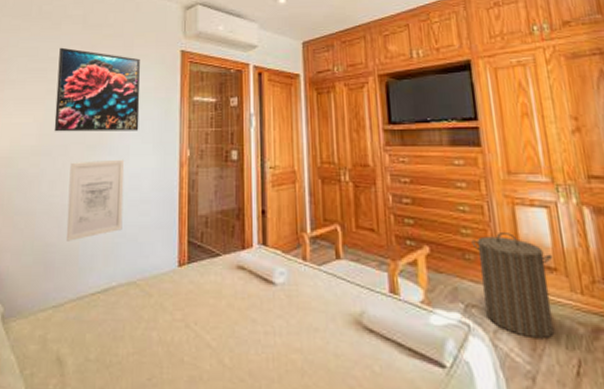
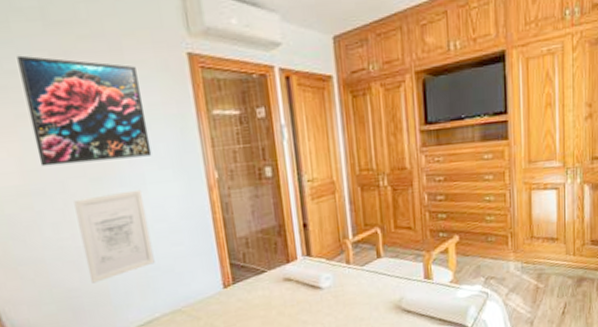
laundry hamper: present [471,231,555,339] -> none [494,213,556,294]

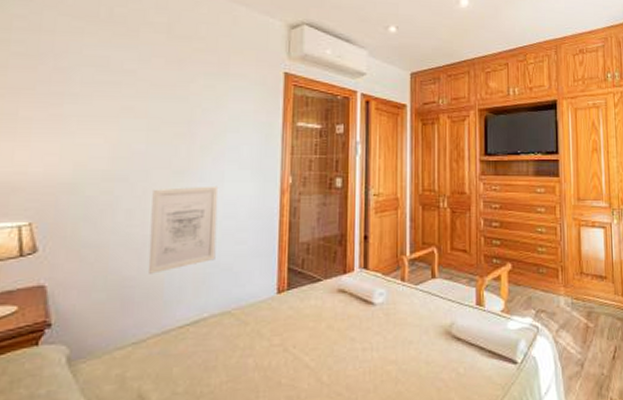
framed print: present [17,55,152,167] -> none [131,58,238,156]

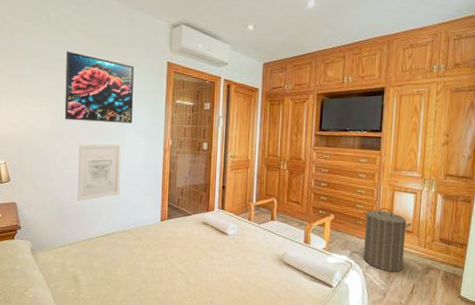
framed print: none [131,58,238,156] -> present [64,51,134,124]
laundry hamper: none [545,248,605,334] -> present [362,207,412,273]

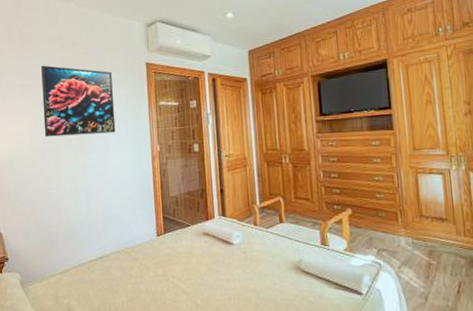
wall art: present [77,144,122,201] -> none [62,156,110,223]
laundry hamper: present [362,207,412,273] -> none [384,194,445,270]

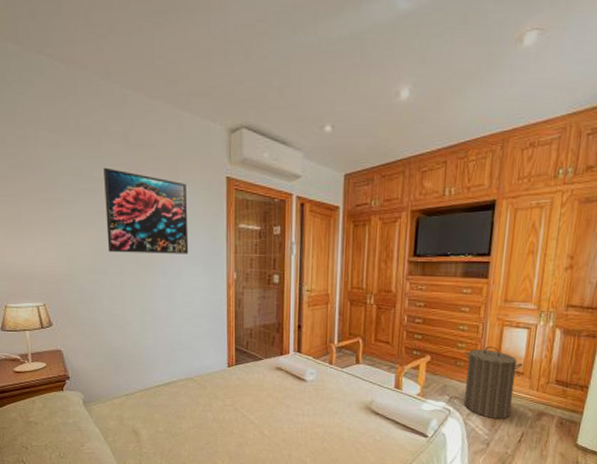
laundry hamper: none [384,194,445,270] -> present [464,346,523,420]

